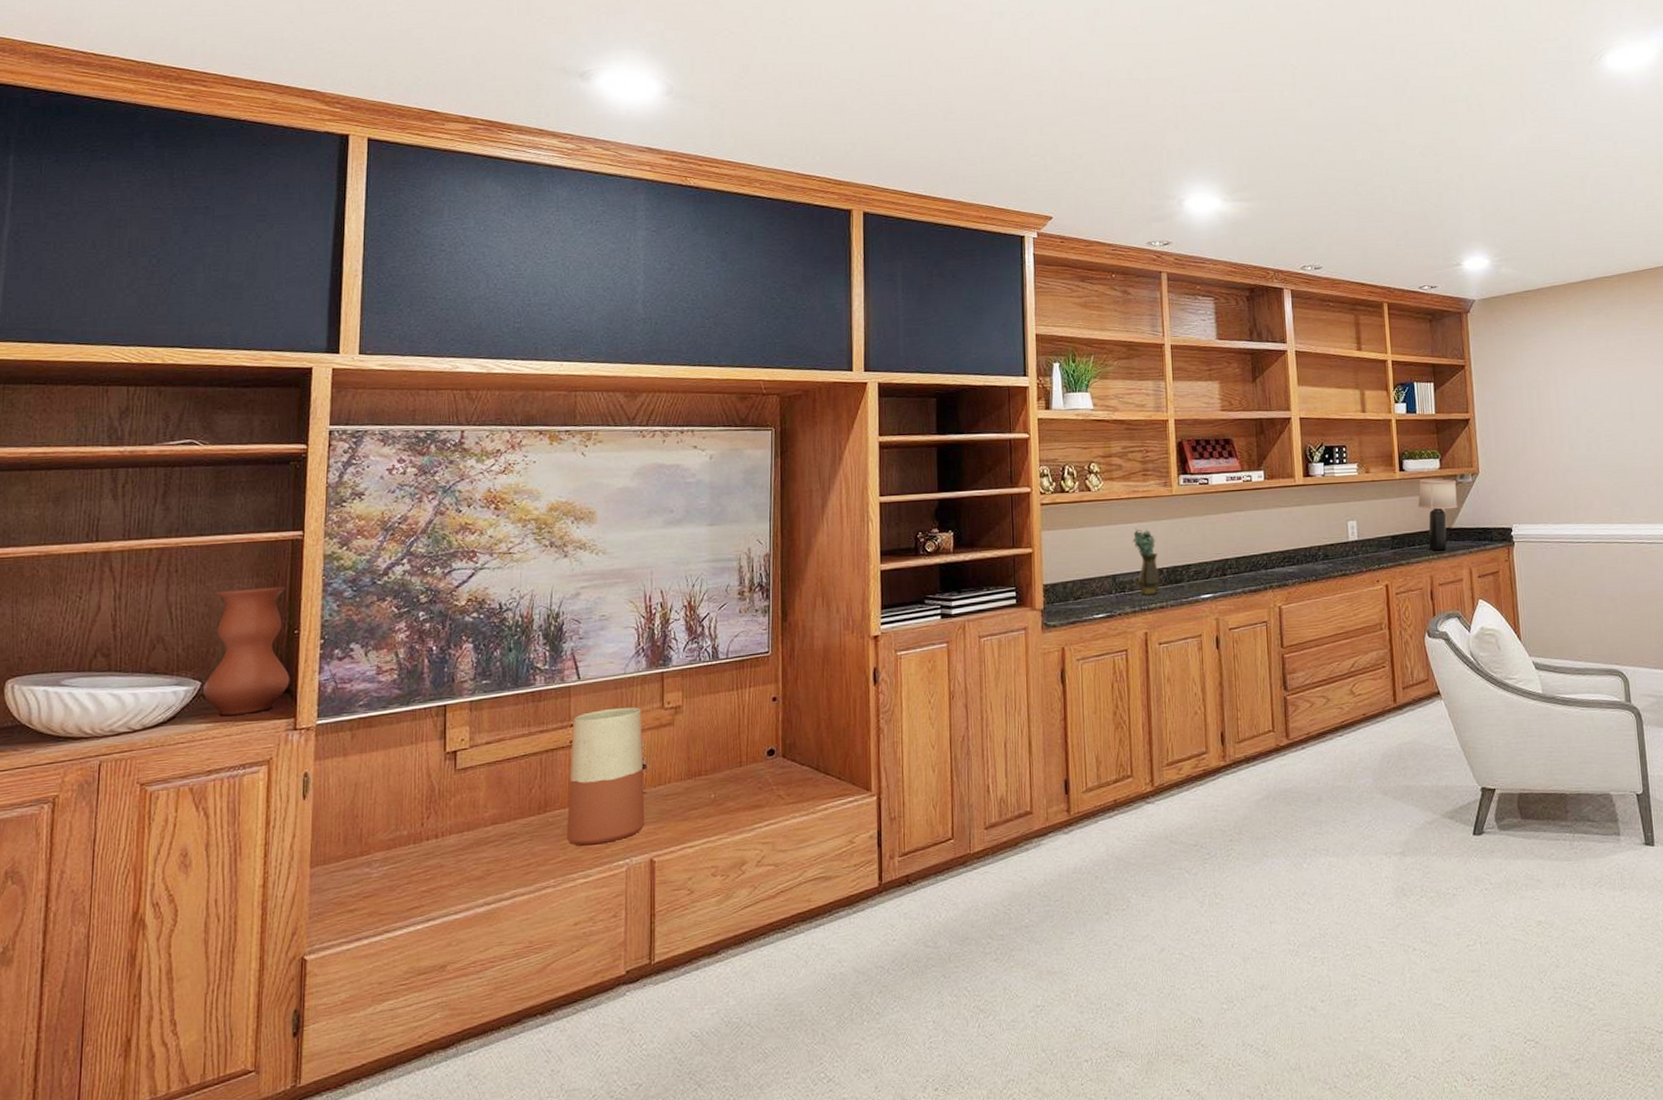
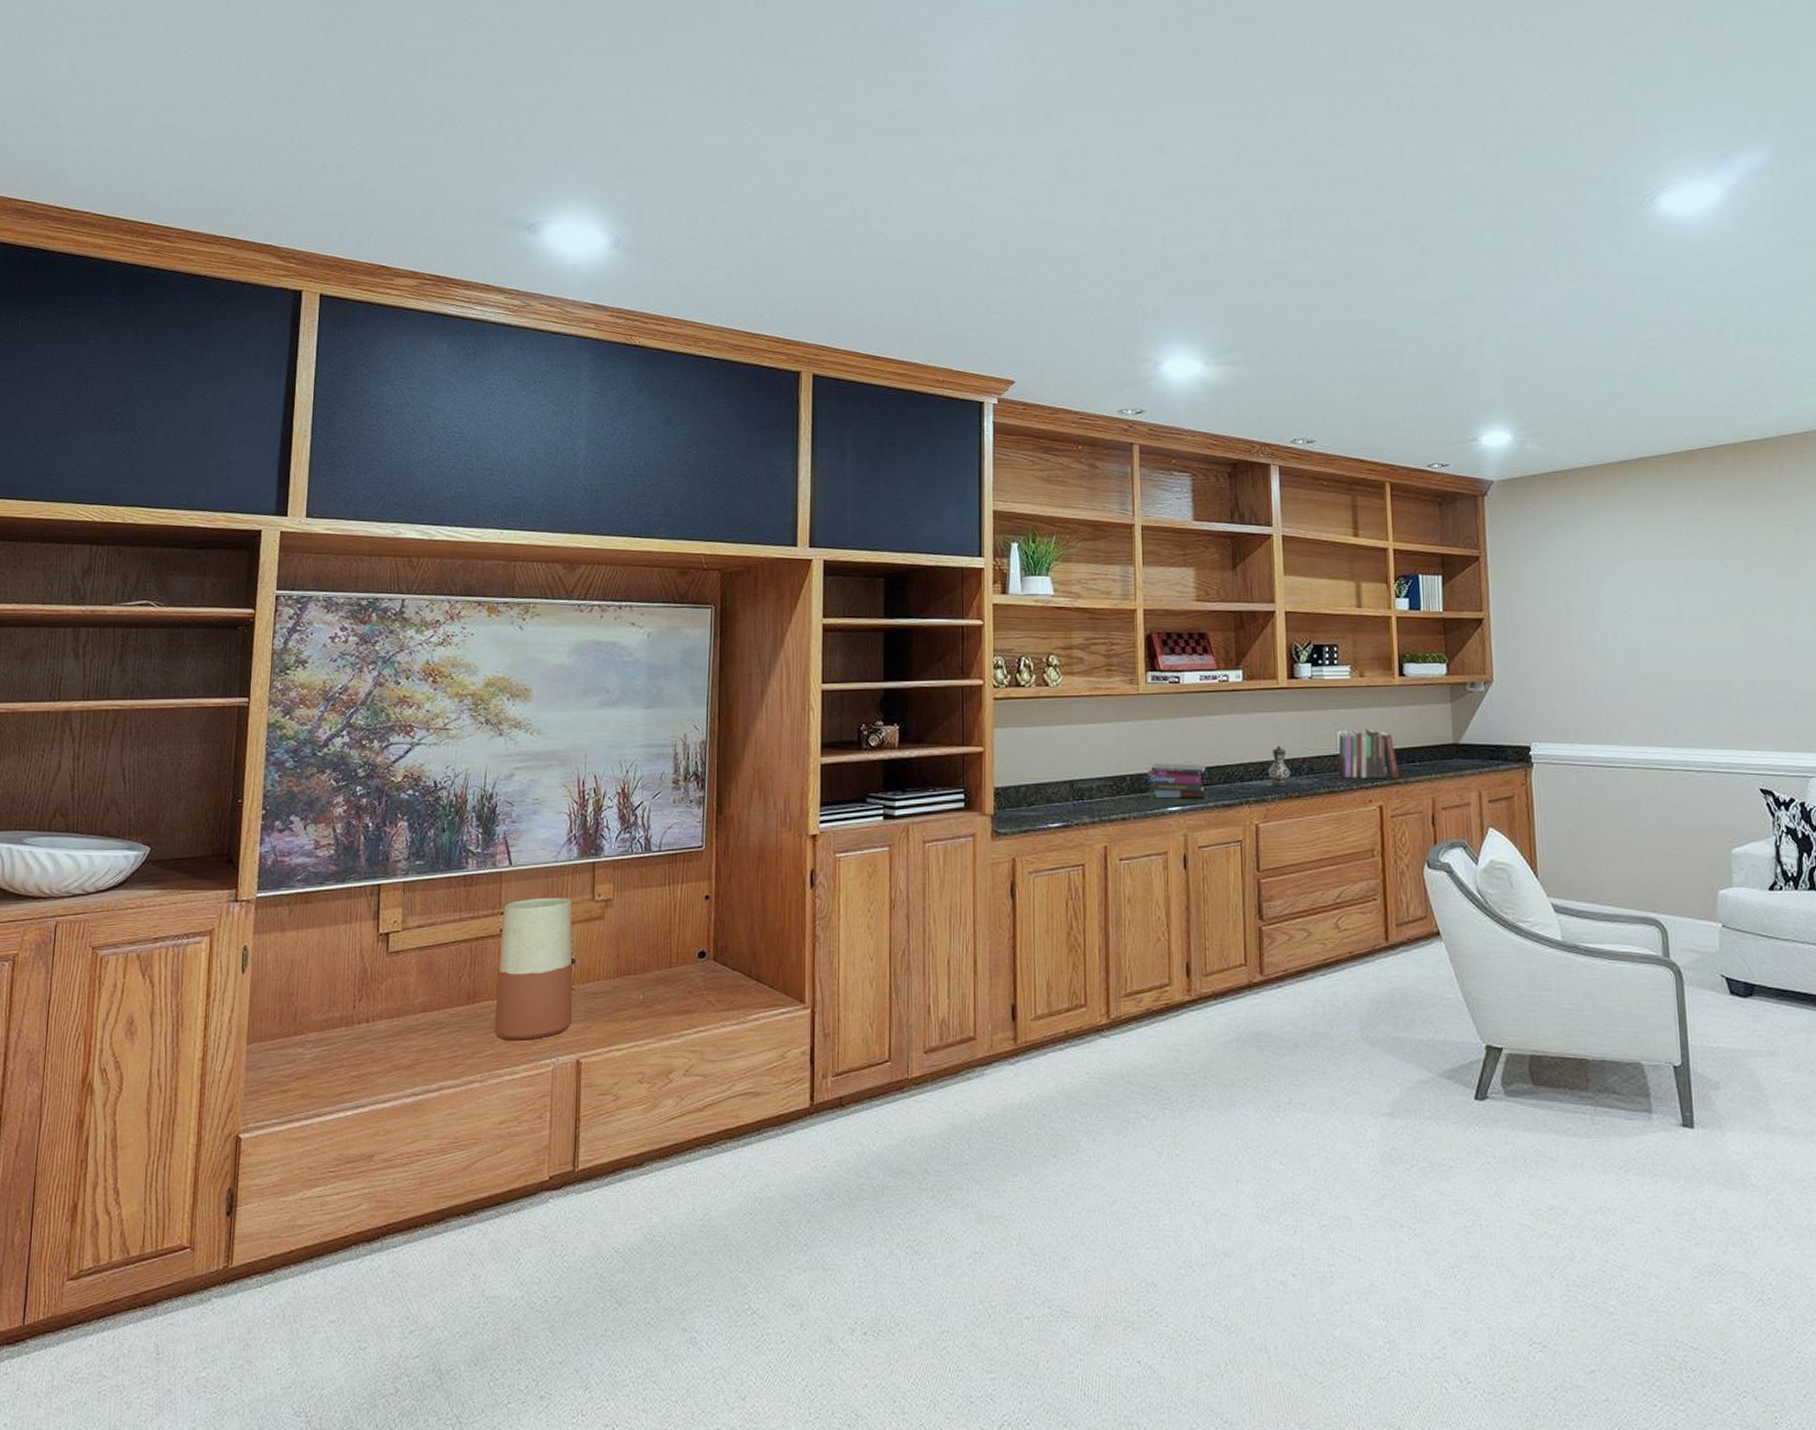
vase: present [202,586,290,716] -> none [151,753,233,883]
vase: present [1132,528,1161,595] -> none [1093,729,1124,804]
books: none [1181,555,1234,588] -> present [1147,763,1206,799]
lidded jug: none [1287,536,1308,573] -> present [1267,745,1290,787]
books: none [1349,517,1402,563] -> present [1338,728,1400,779]
table lamp: present [1417,478,1458,551] -> none [1419,686,1466,770]

